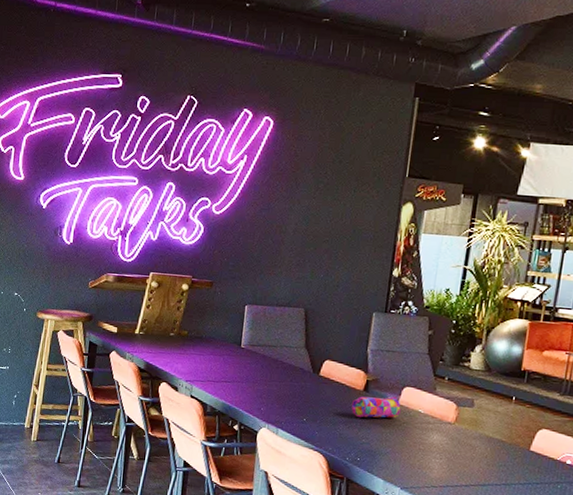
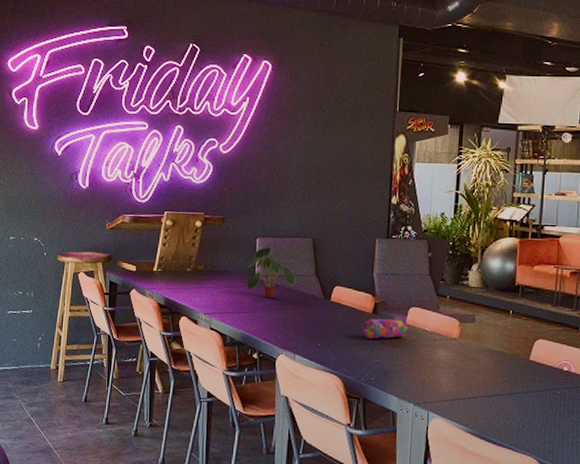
plant: none [231,315,284,369] -> present [246,246,296,298]

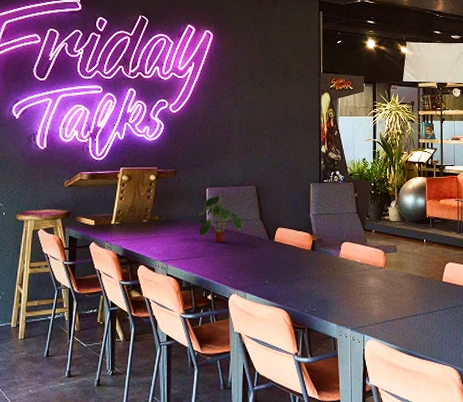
pencil case: present [362,316,408,339] -> none [303,251,342,273]

